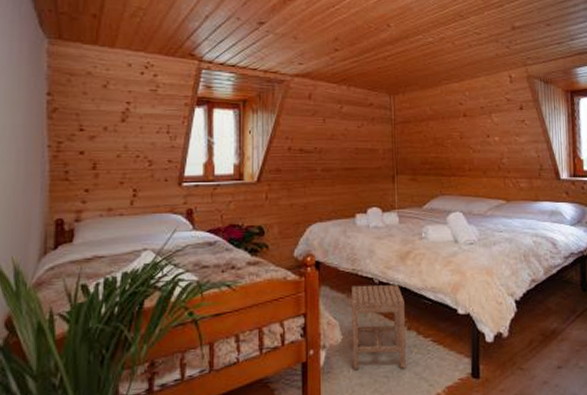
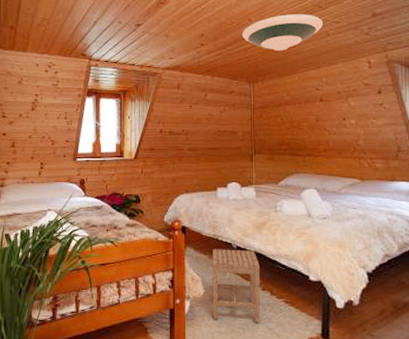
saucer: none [381,21,465,61] -> present [242,14,324,51]

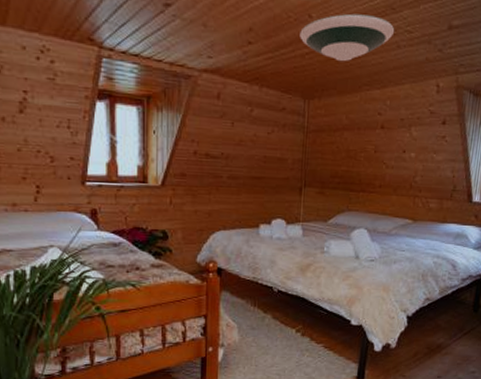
stool: present [213,249,260,323] -> none [248,293,301,369]

